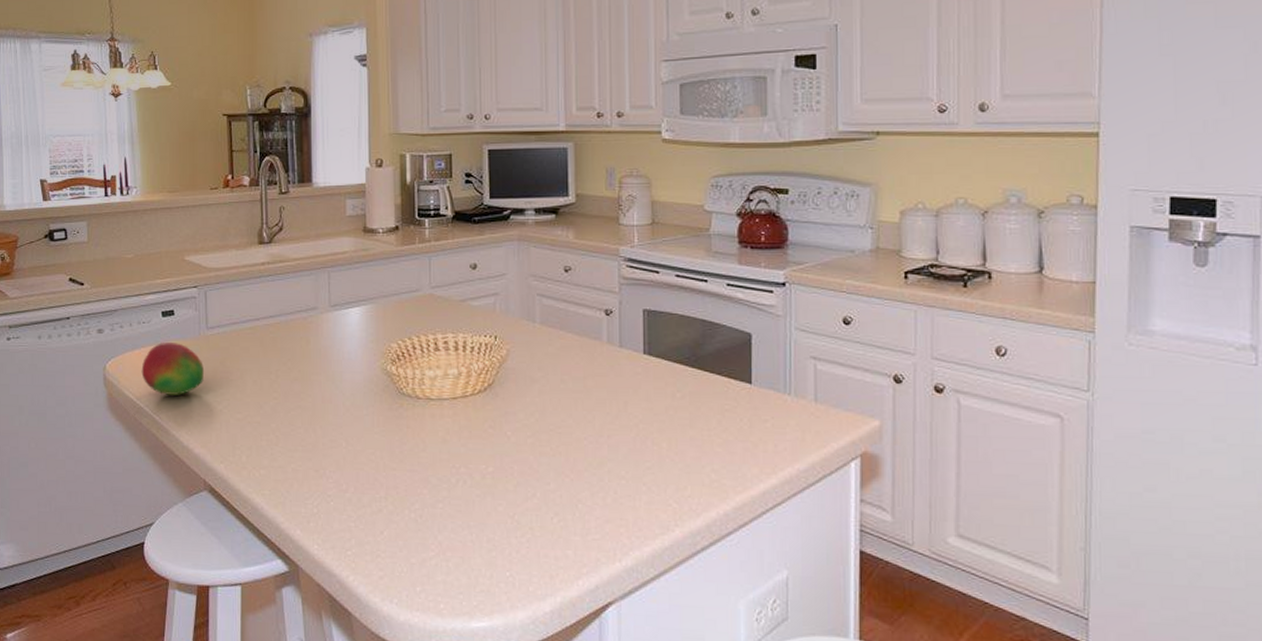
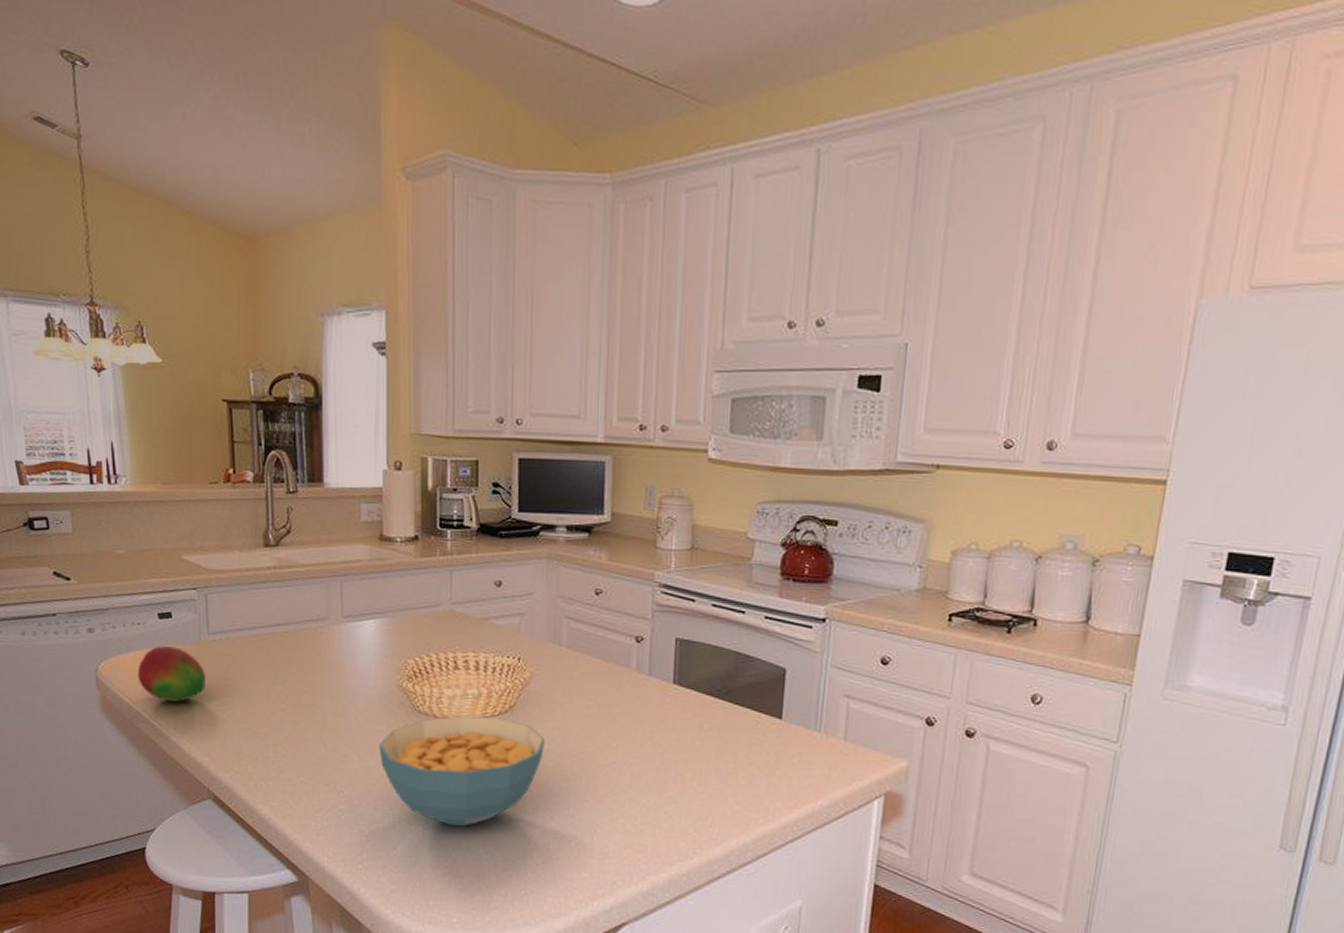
cereal bowl: none [365,395,524,508] -> present [379,715,546,827]

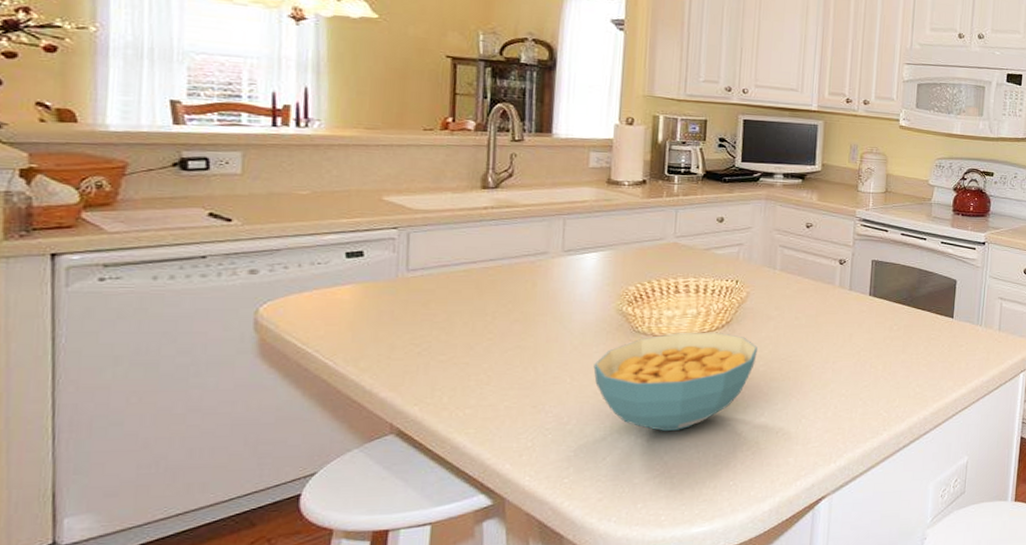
fruit: present [137,646,207,702] -> none [311,285,401,339]

